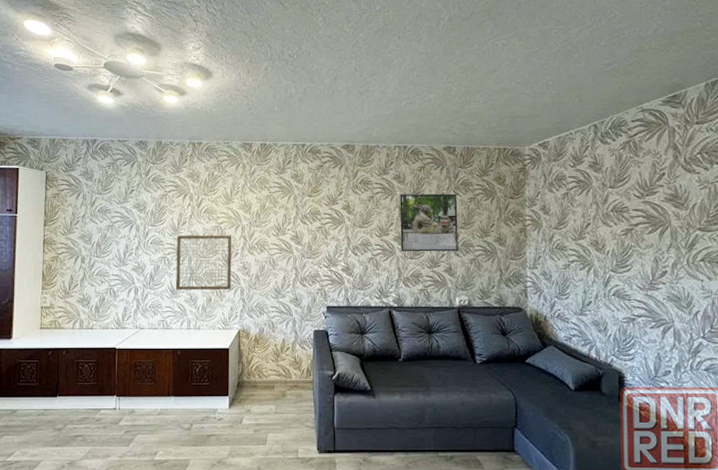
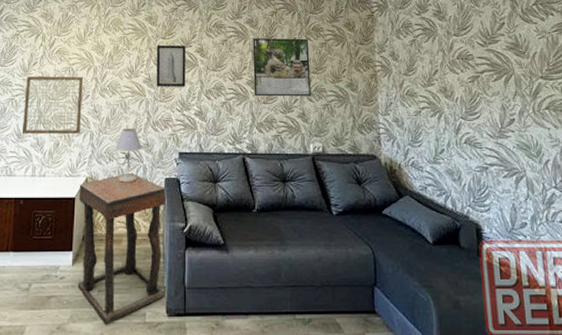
side table: none [232,325,315,459] -> present [78,172,166,325]
table lamp: none [265,283,292,335] -> present [115,127,143,183]
wall art: none [303,202,333,244] -> present [156,44,186,87]

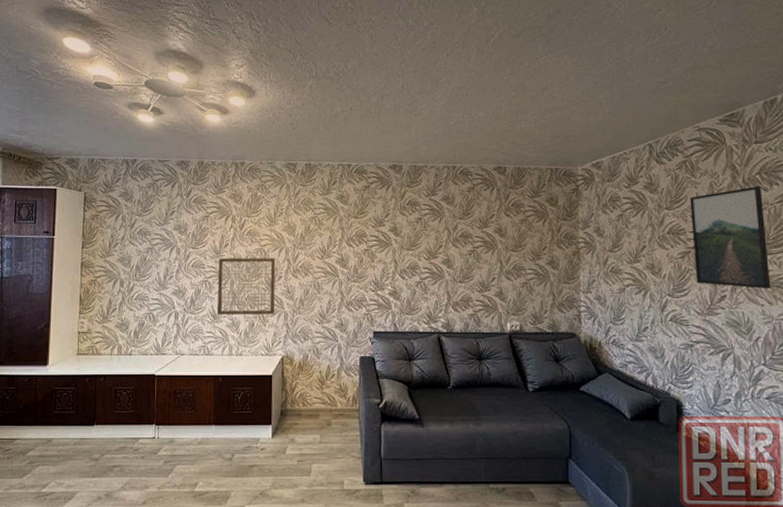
side table: present [78,172,166,325] -> none [275,351,361,491]
table lamp: present [115,127,143,183] -> none [309,308,337,361]
wall art: present [156,44,186,87] -> none [348,224,379,267]
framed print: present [252,38,311,97] -> none [448,215,510,276]
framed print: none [475,15,555,112] -> present [690,185,771,289]

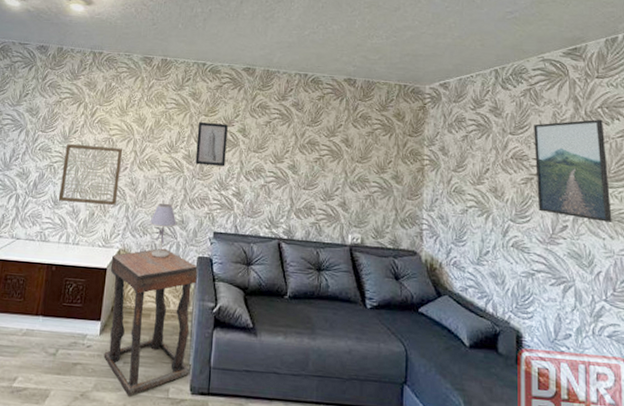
side table: none [275,351,361,491] -> present [103,248,198,397]
table lamp: none [309,308,337,361] -> present [149,203,177,258]
wall art: none [348,224,379,267] -> present [195,121,228,167]

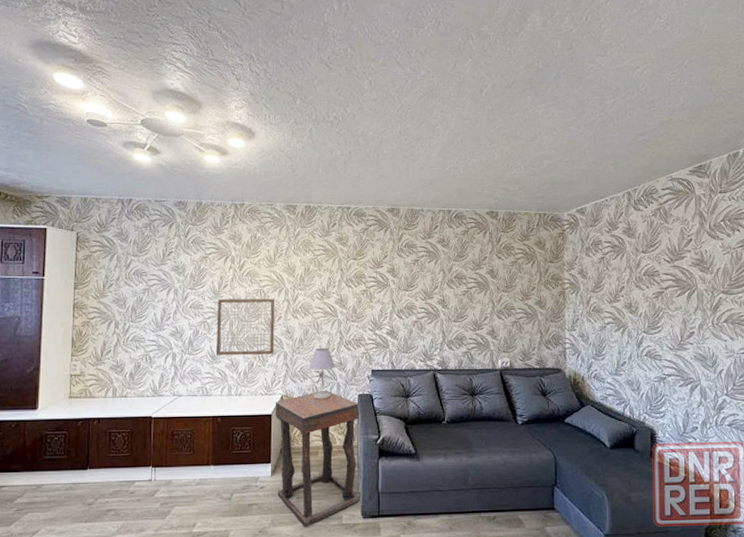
wall art: present [195,121,228,167] -> none [347,265,378,308]
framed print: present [534,119,612,222] -> none [663,231,733,326]

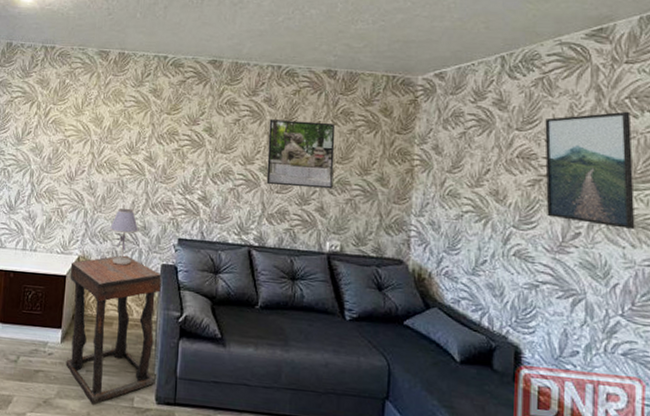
wall art: present [215,296,276,355] -> none [13,146,80,210]
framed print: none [444,257,501,315] -> present [266,119,336,189]
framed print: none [663,231,733,326] -> present [545,111,635,229]

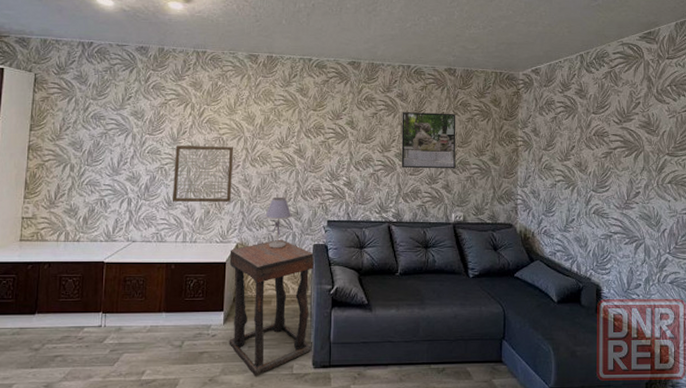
wall art: none [13,146,80,210] -> present [172,144,234,202]
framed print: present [545,111,635,229] -> none [613,96,676,186]

